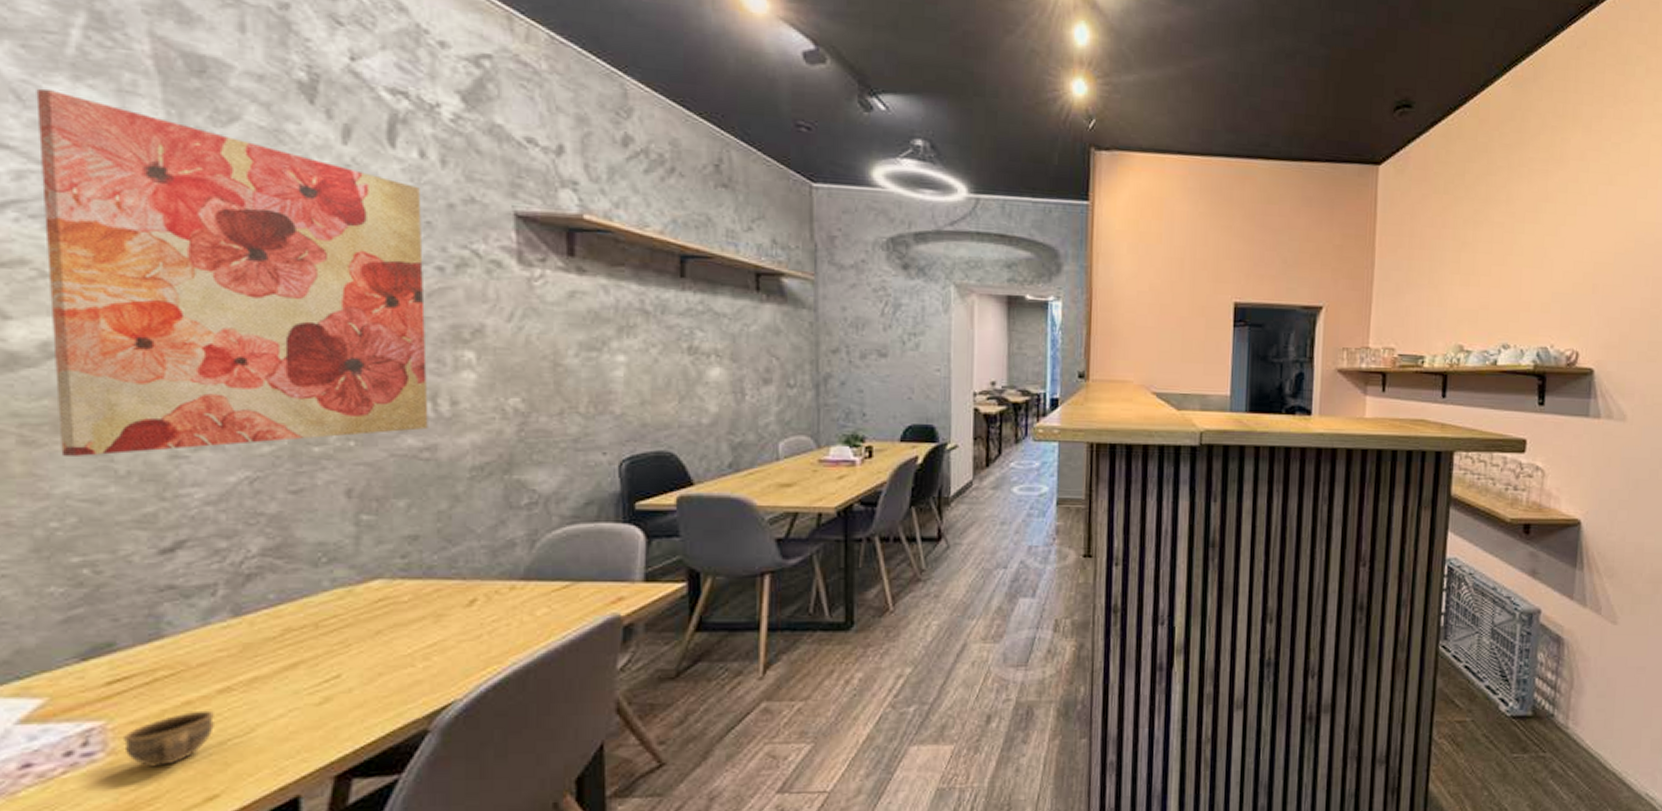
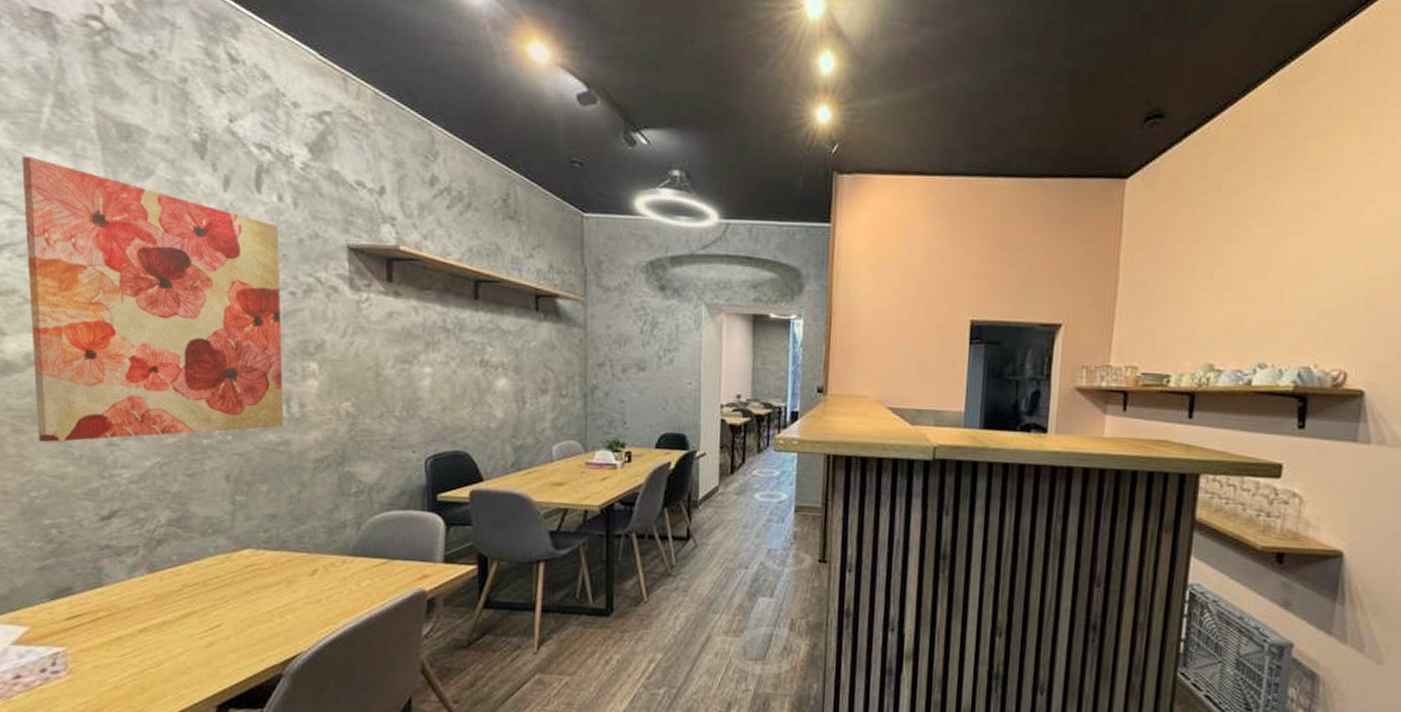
cup: present [124,710,214,767] -> none [78,644,136,686]

